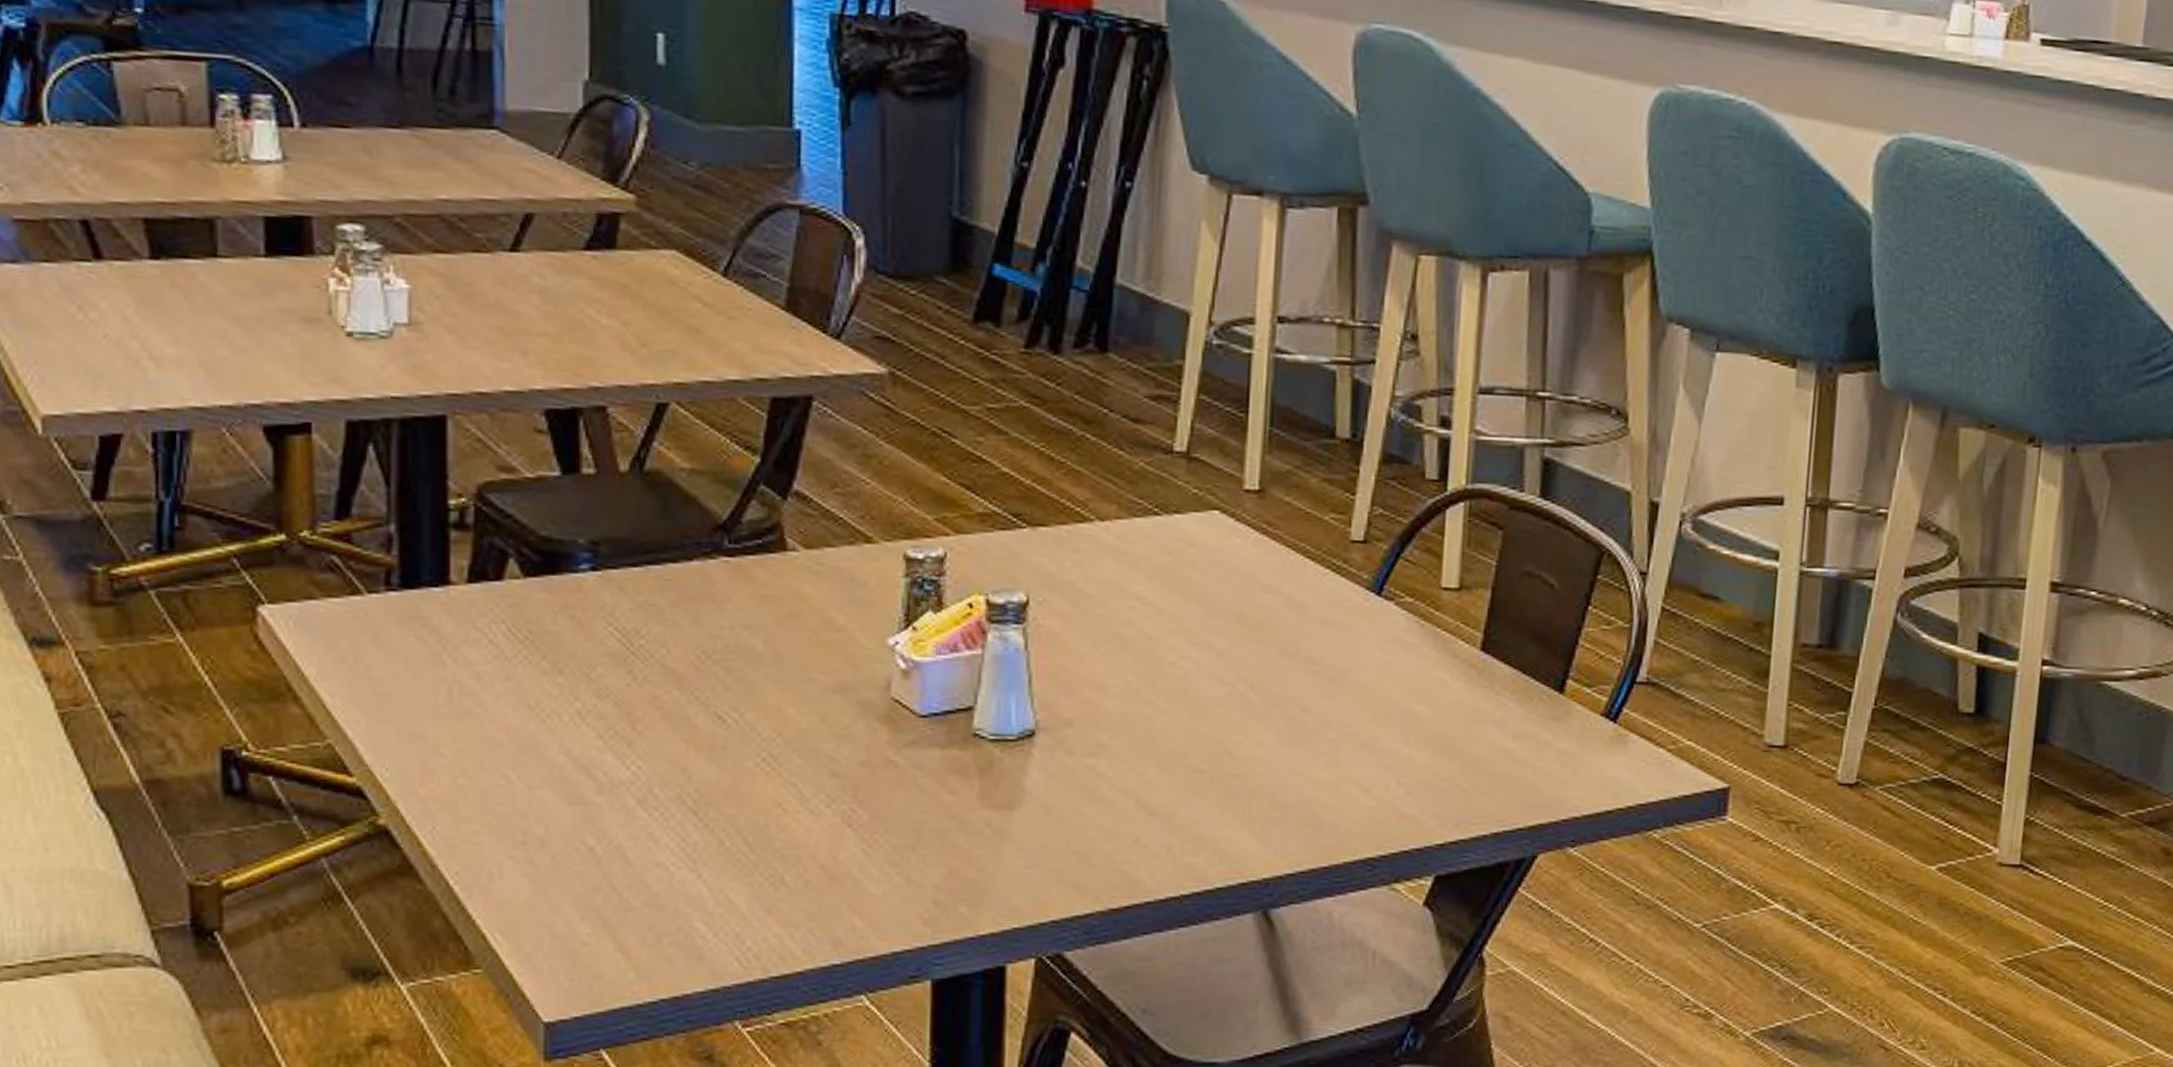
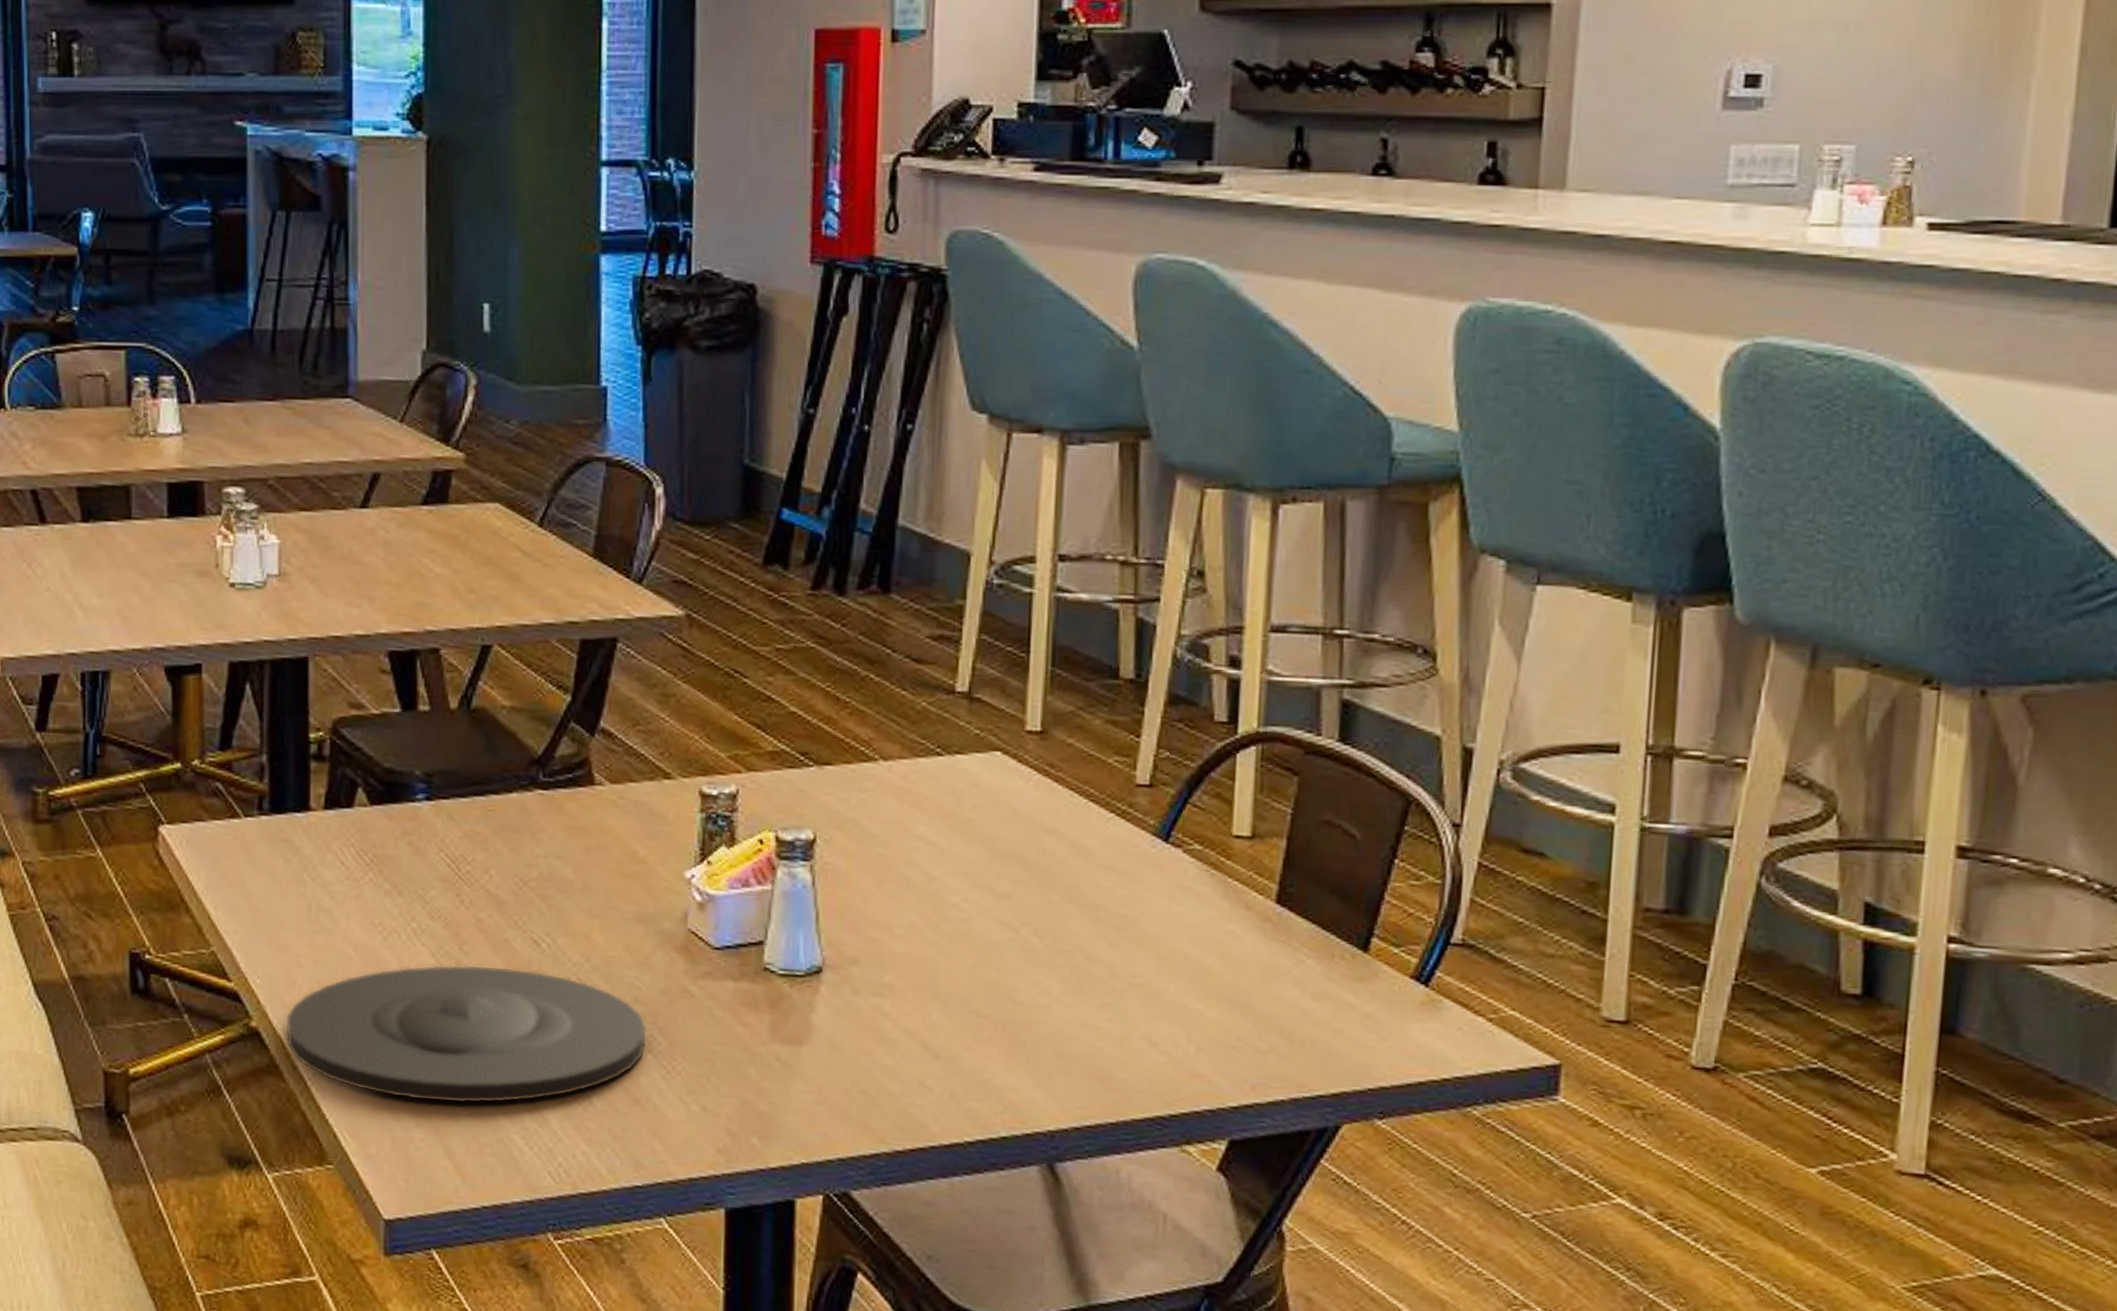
plate: none [422,745,846,893] -> present [286,964,647,1104]

